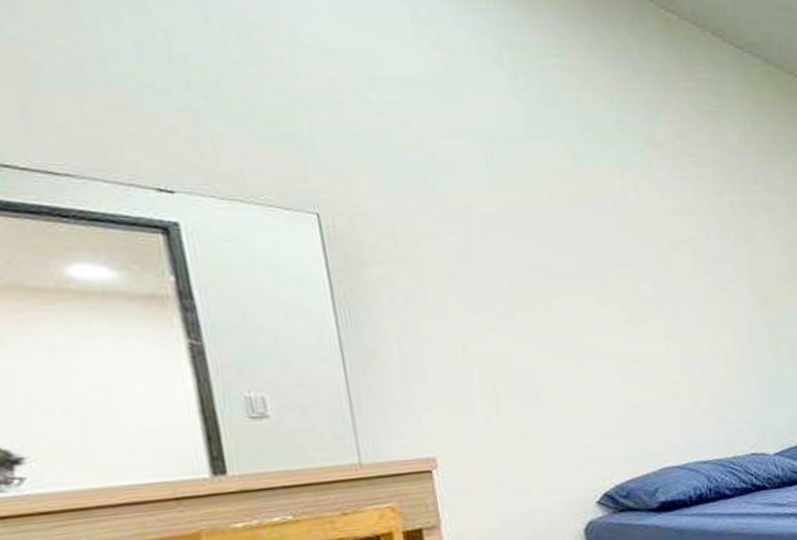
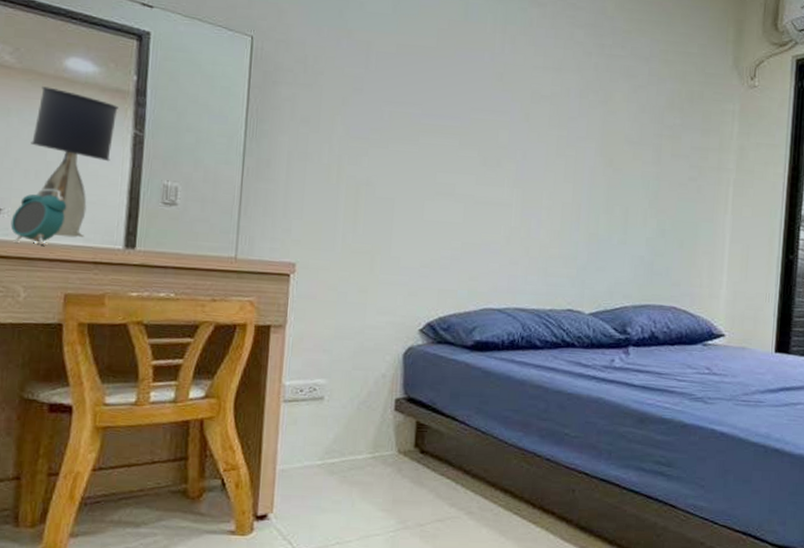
table lamp: none [41,303,164,477] -> present [30,86,118,238]
alarm clock: none [42,422,120,493] -> present [10,188,67,244]

